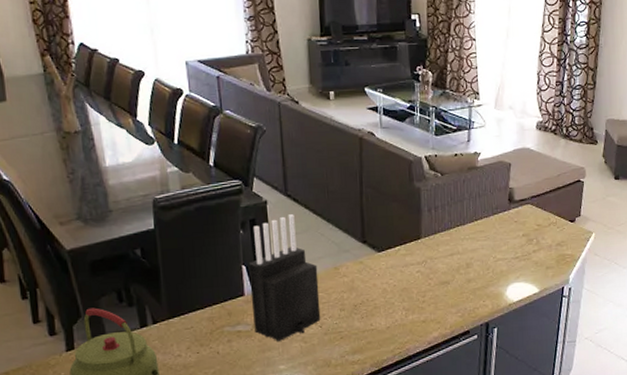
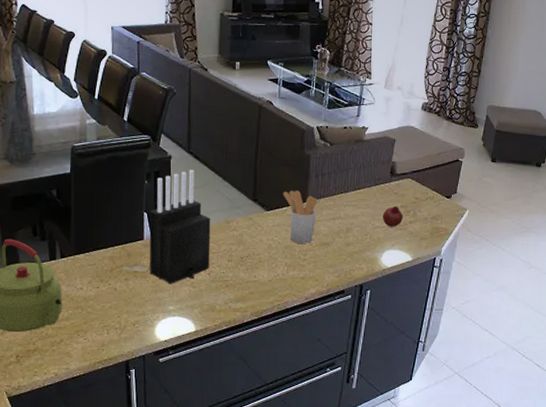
utensil holder: none [394,227,433,285] -> present [283,190,317,244]
fruit: none [503,236,527,258] -> present [382,206,404,227]

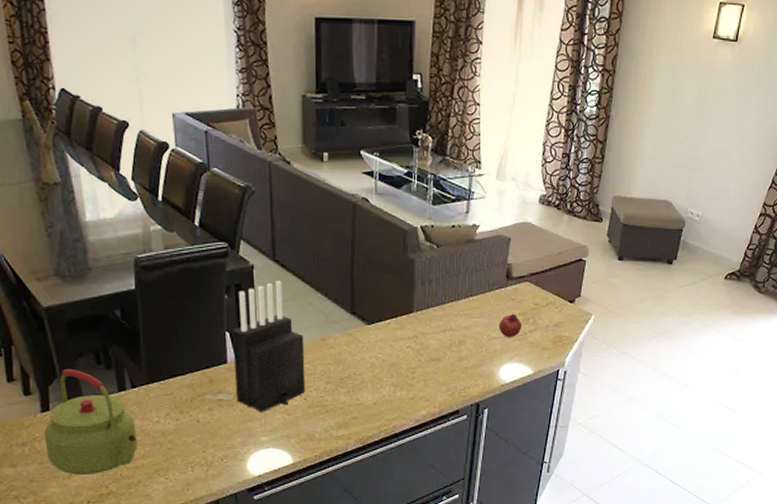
utensil holder: present [283,190,317,244] -> none [385,300,425,360]

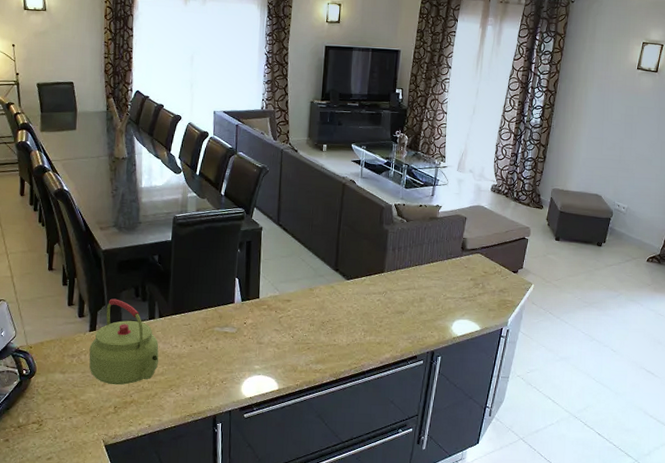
knife block: present [232,281,306,413] -> none [239,241,296,346]
fruit: present [498,314,523,338] -> none [453,279,473,298]

